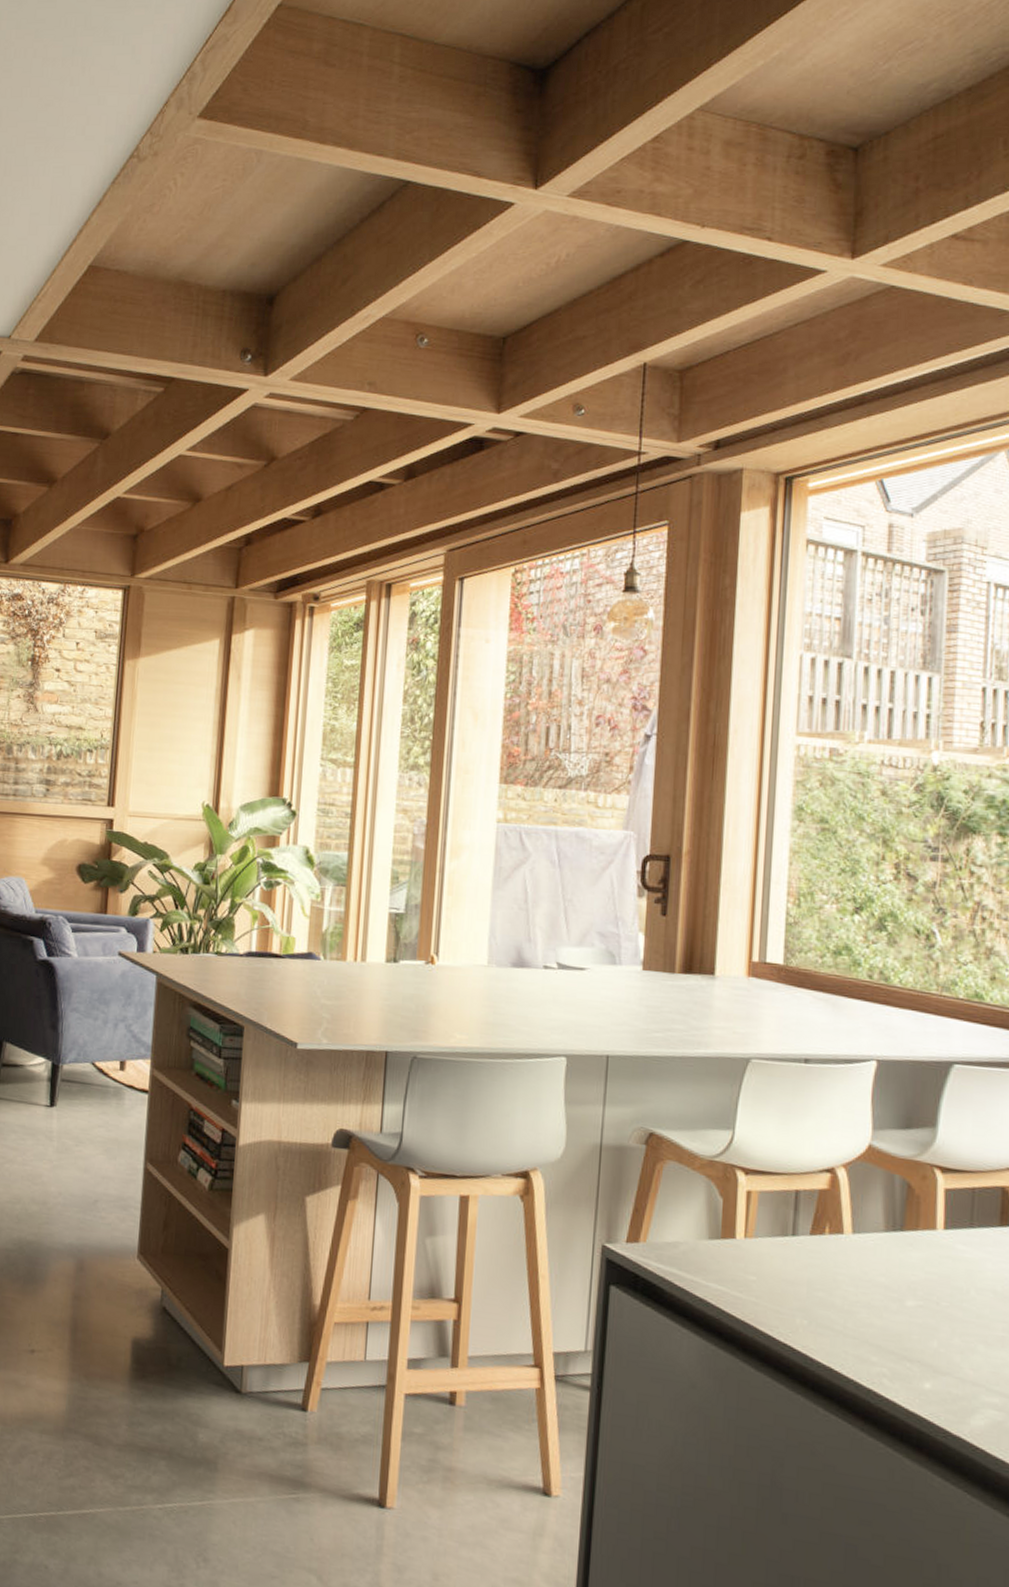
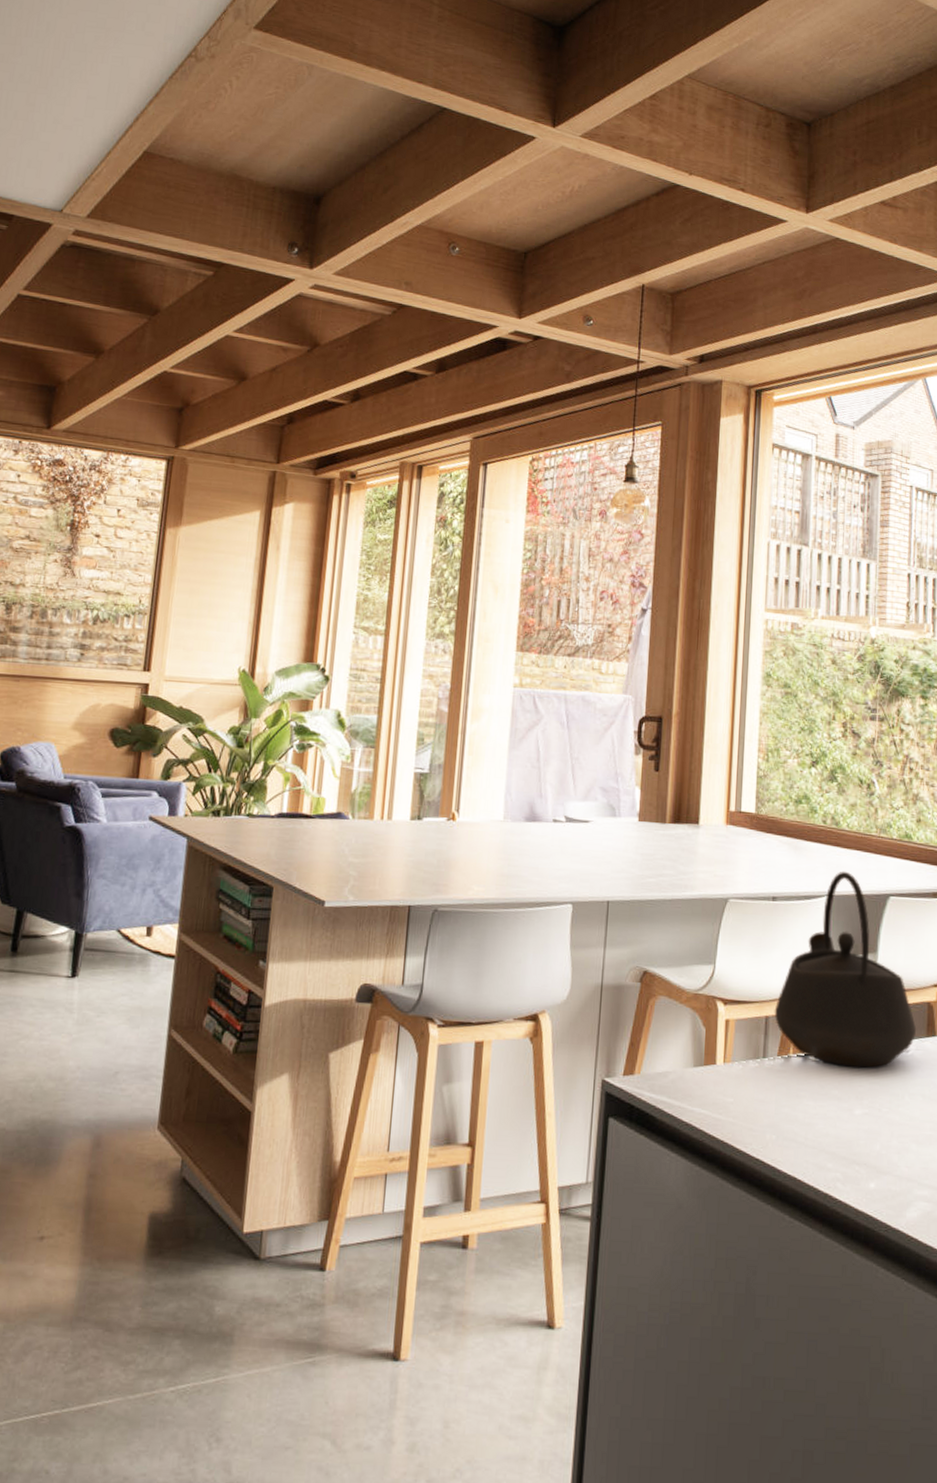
kettle: none [806,1033,987,1257] -> present [774,871,917,1069]

